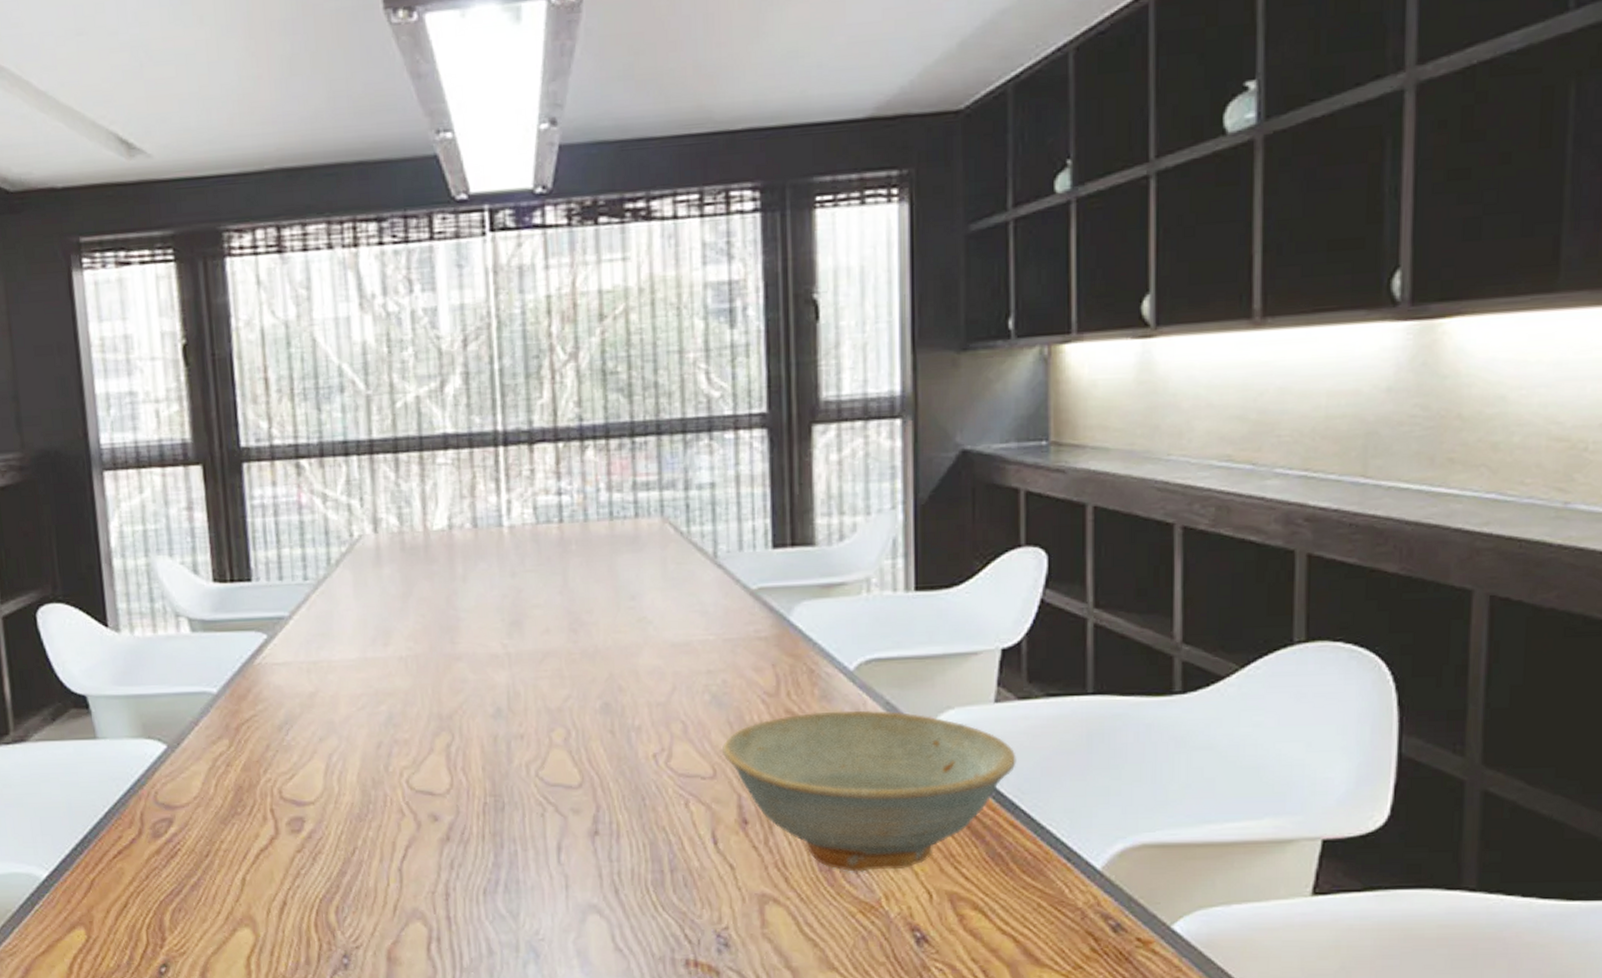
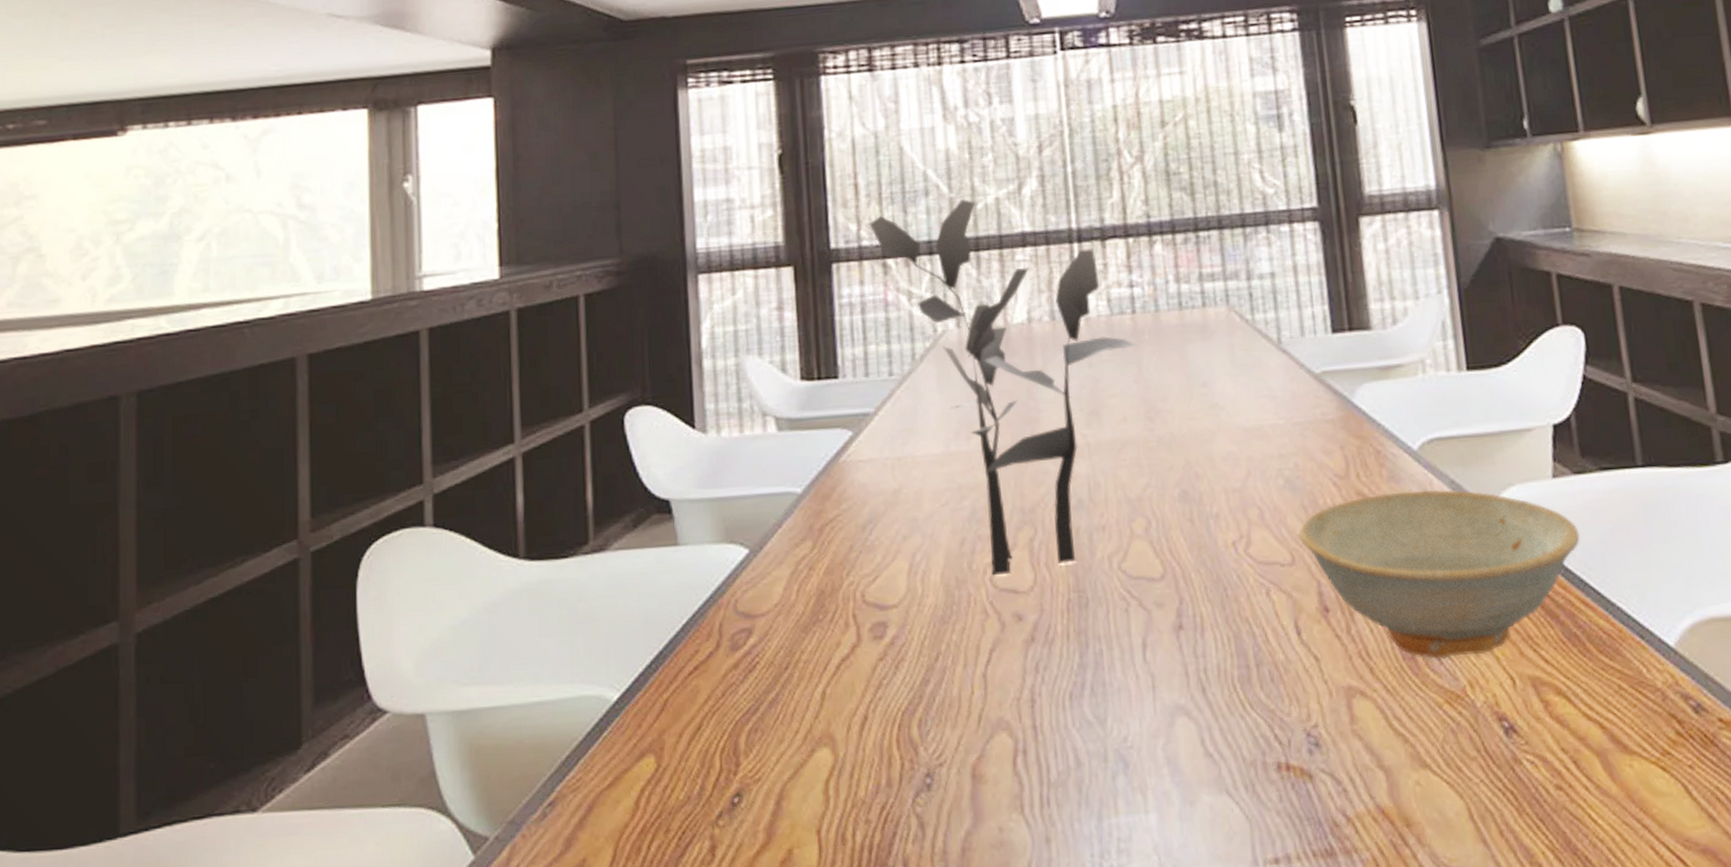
plant: none [280,397,563,778] -> present [869,199,1137,576]

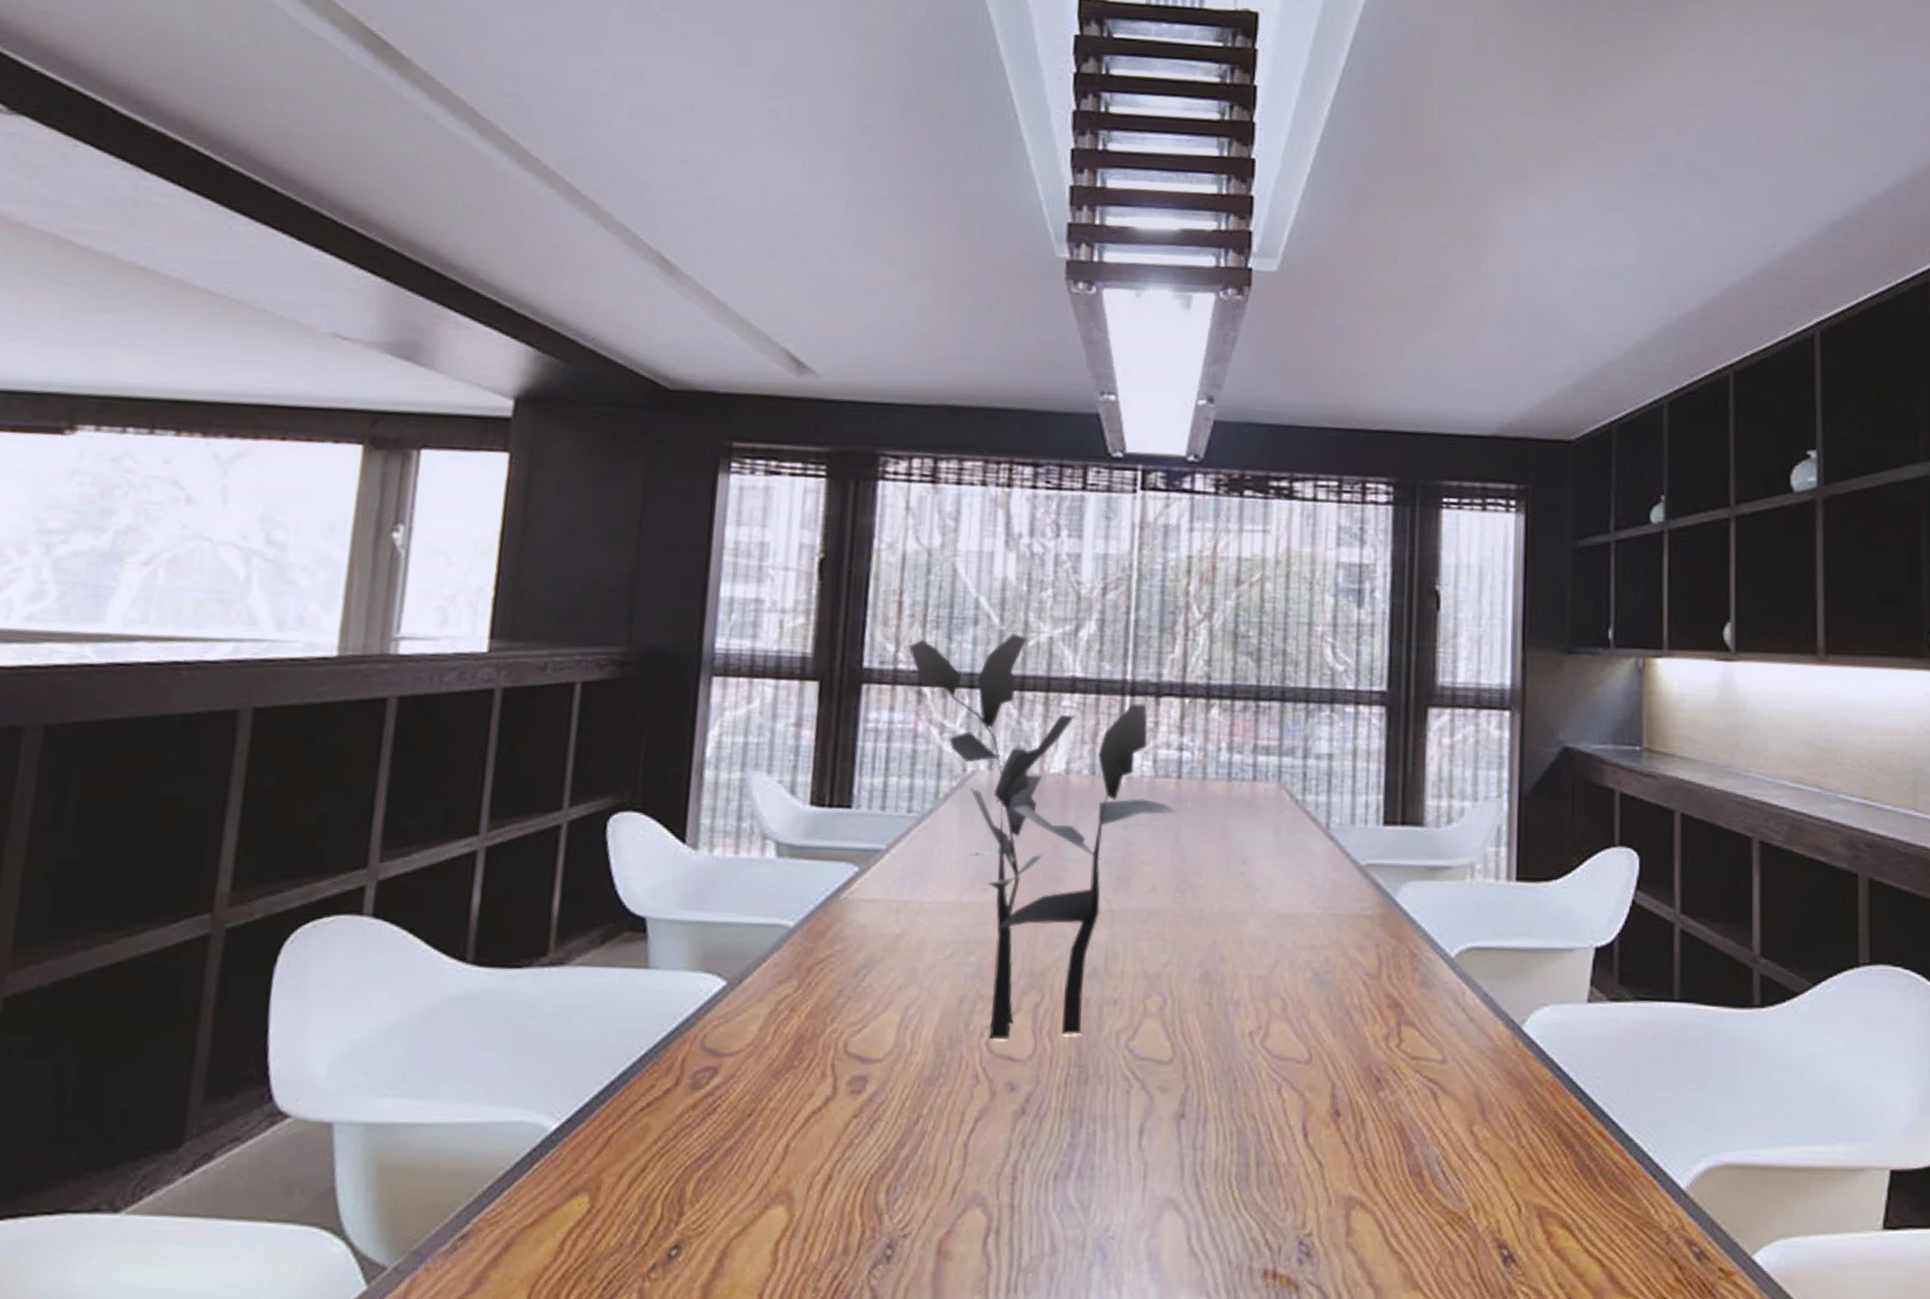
dish: present [1298,489,1580,660] -> none [1319,998,1607,1179]

